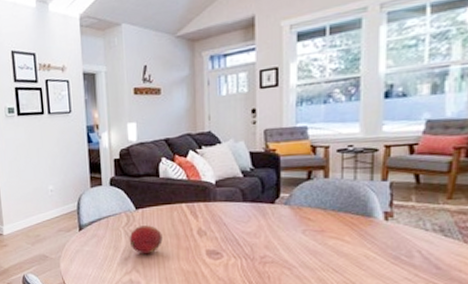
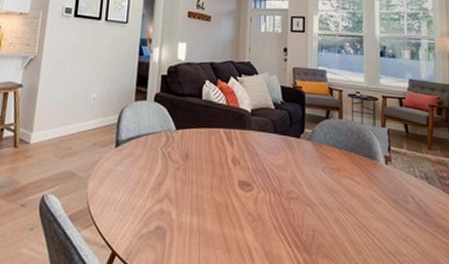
fruit: present [129,225,163,254] -> none [165,148,199,181]

